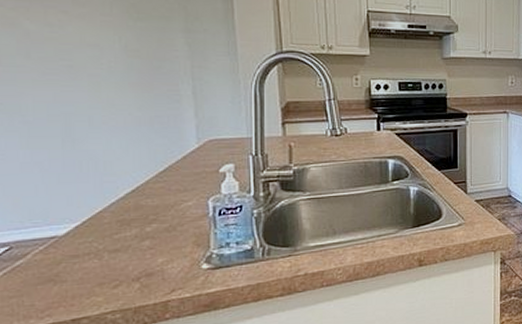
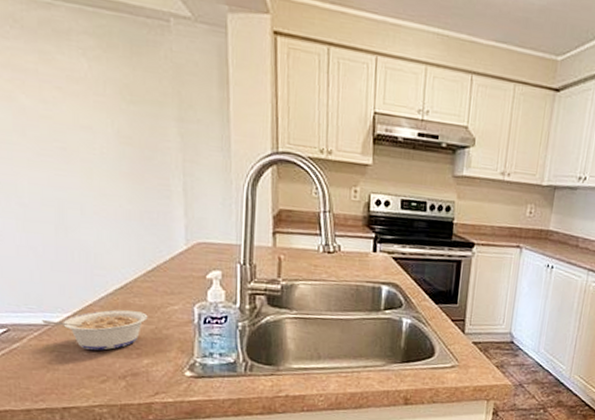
legume: none [48,212,161,256] -> present [42,309,148,351]

